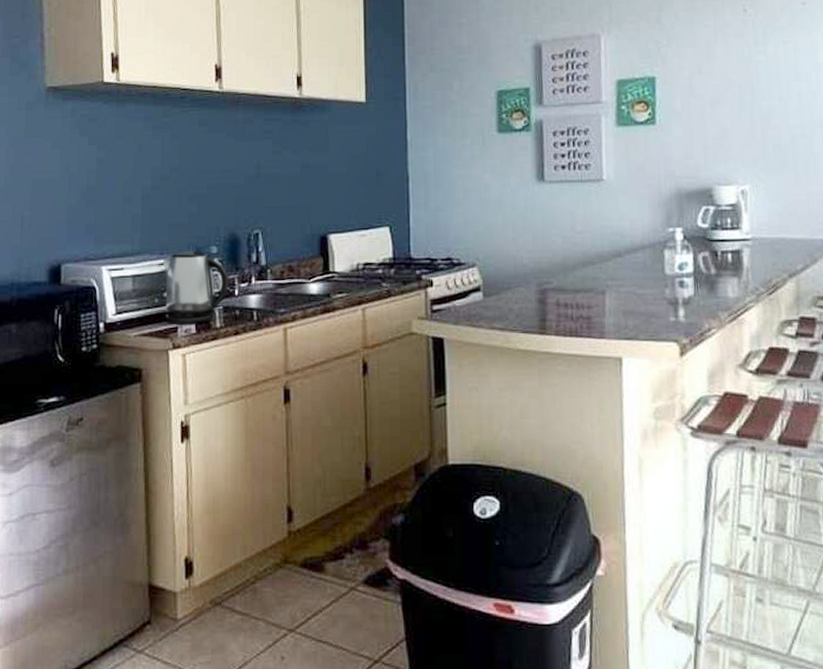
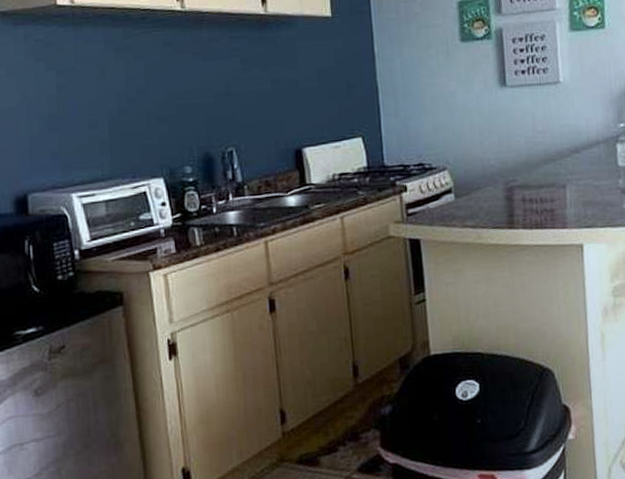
kettle: present [162,250,229,324] -> none [135,171,207,246]

